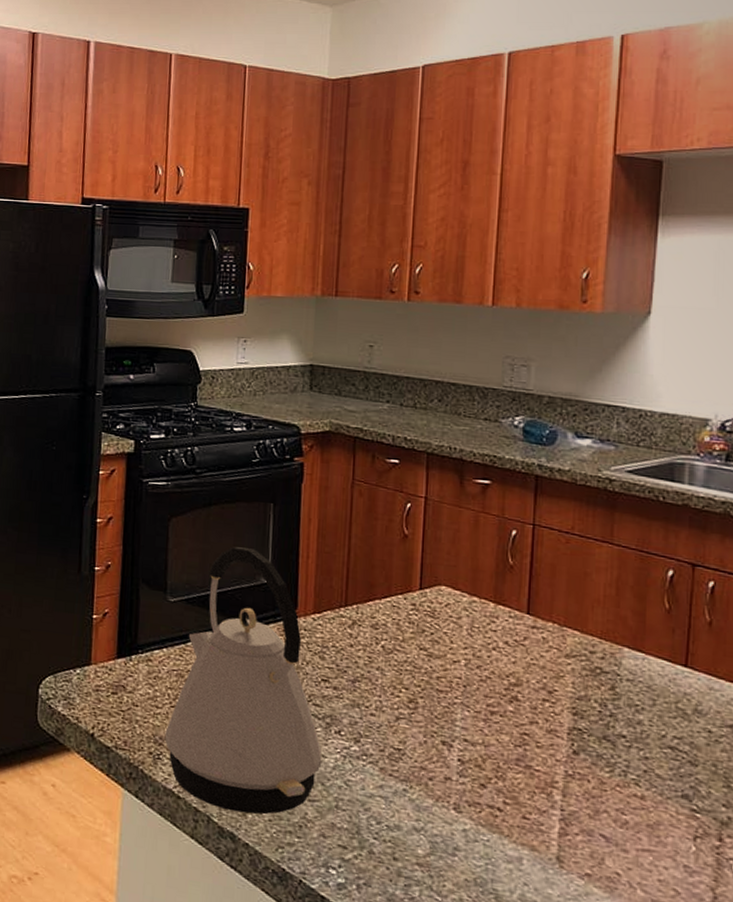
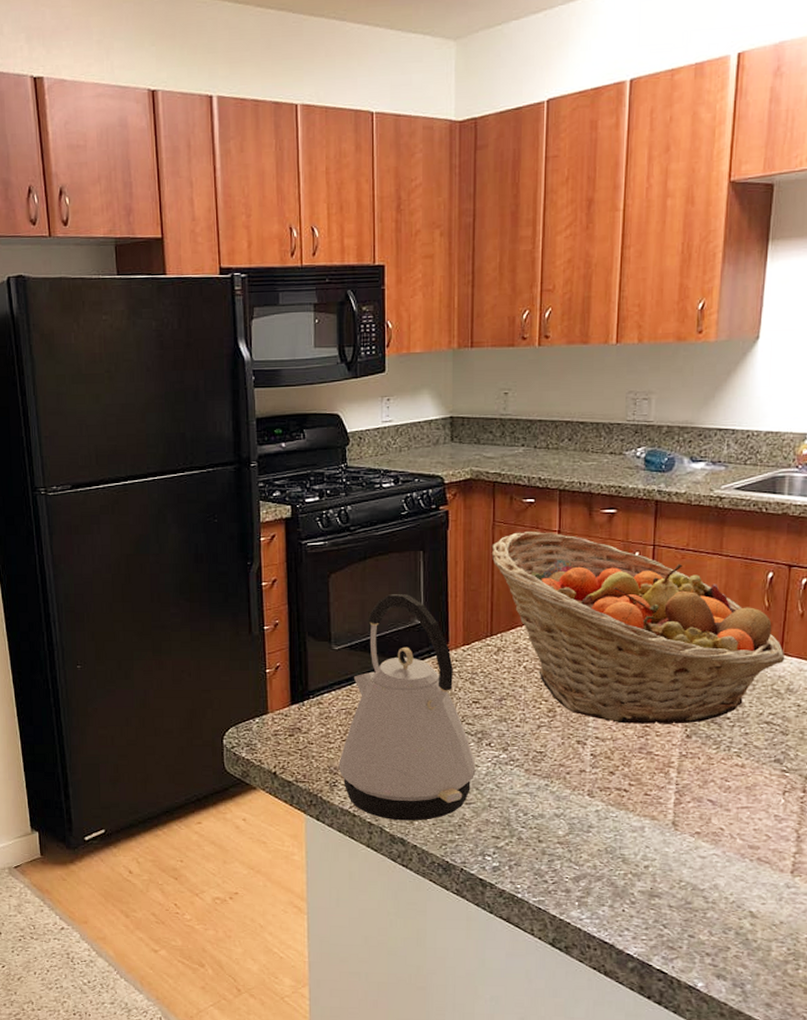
fruit basket: none [349,494,691,737] -> present [491,532,785,724]

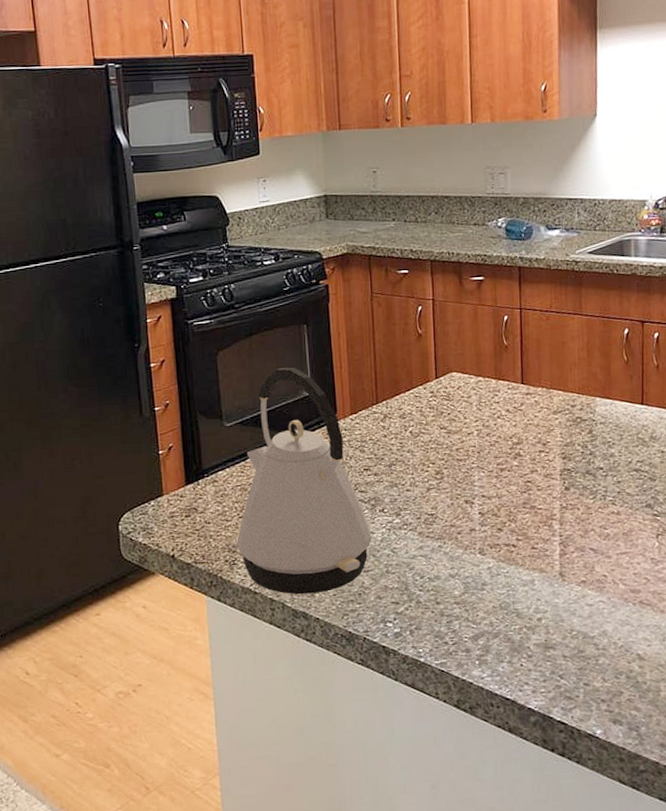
fruit basket: present [491,532,785,724] -> none [371,301,647,481]

